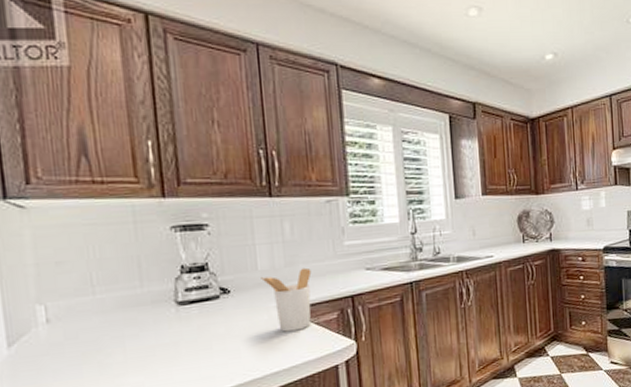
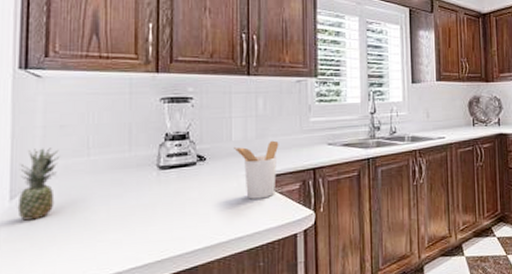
fruit: none [14,287,61,369] -> present [17,148,60,221]

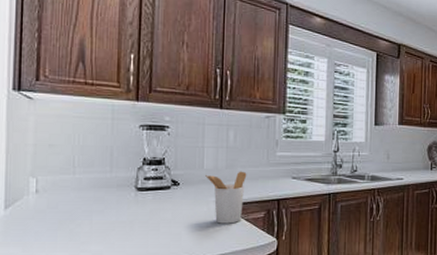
fruit: present [17,148,60,221] -> none [11,164,49,228]

